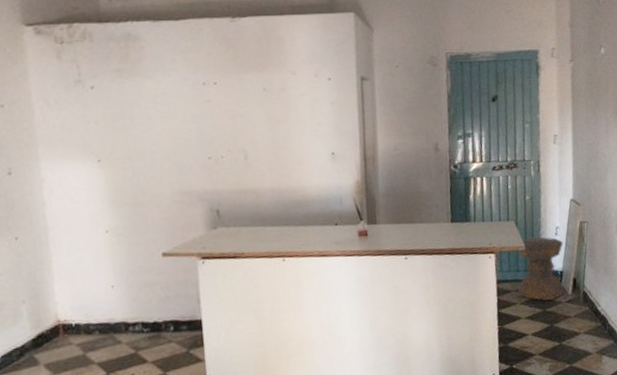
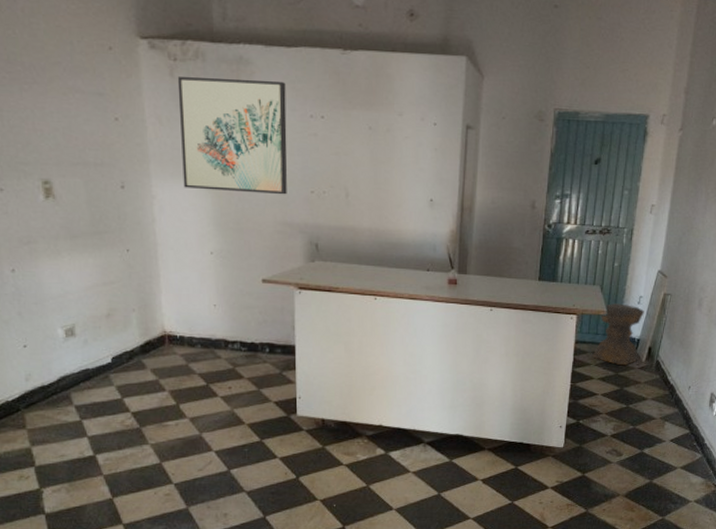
wall art: none [64,54,184,168] -> present [177,76,287,195]

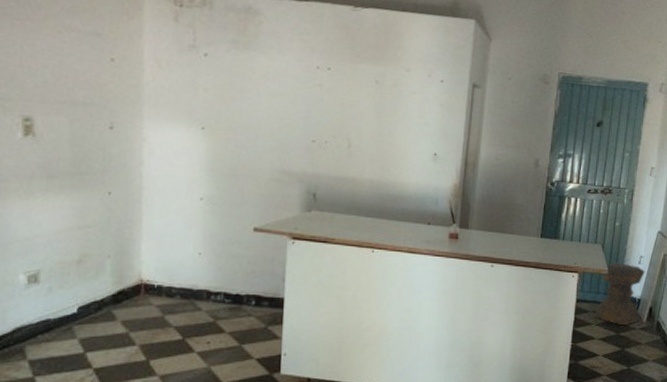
wall art: present [177,76,287,195] -> none [177,22,294,143]

